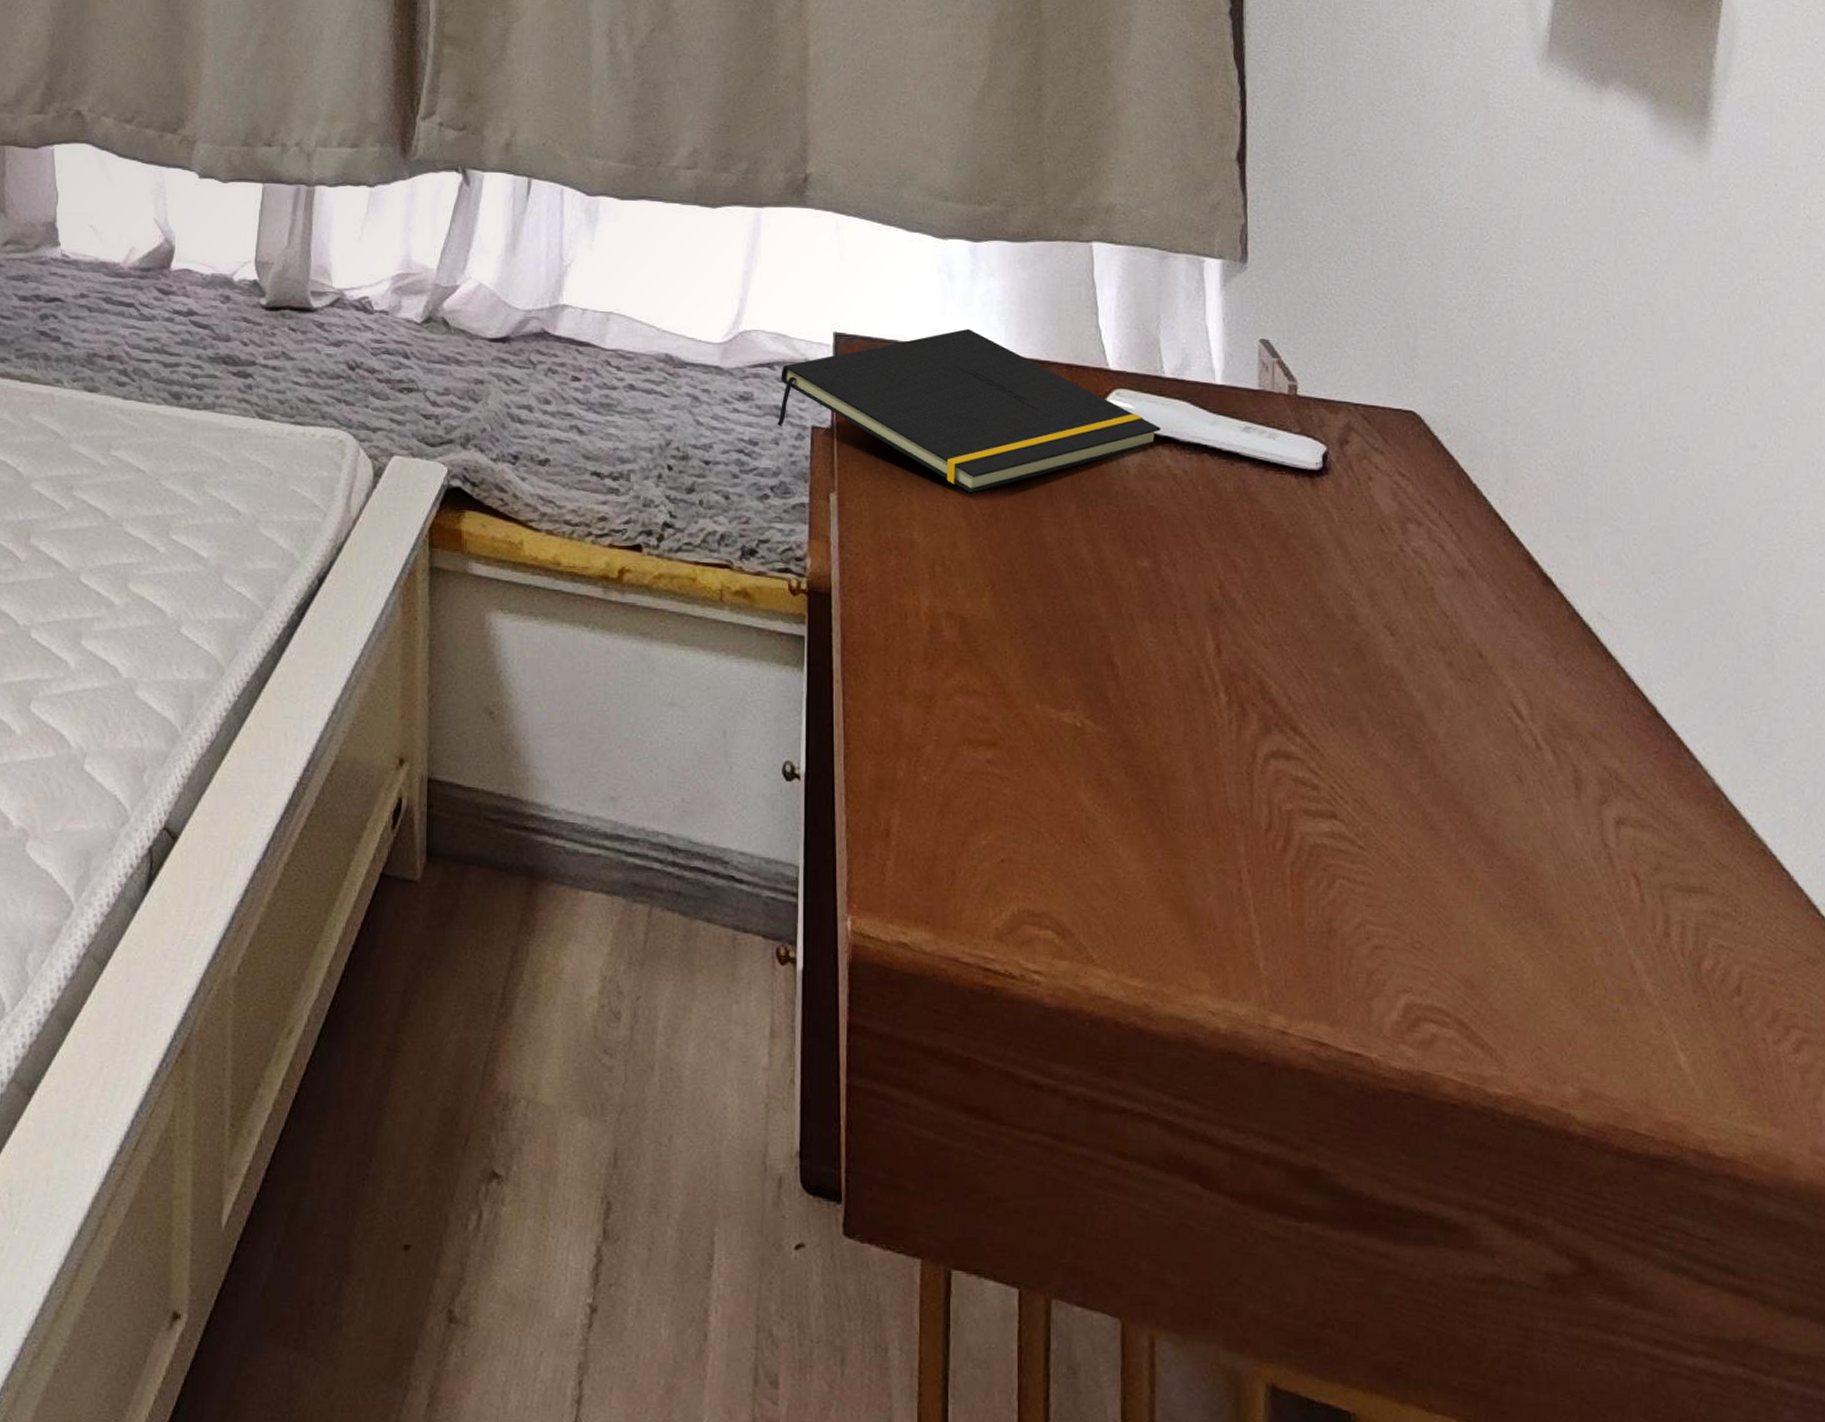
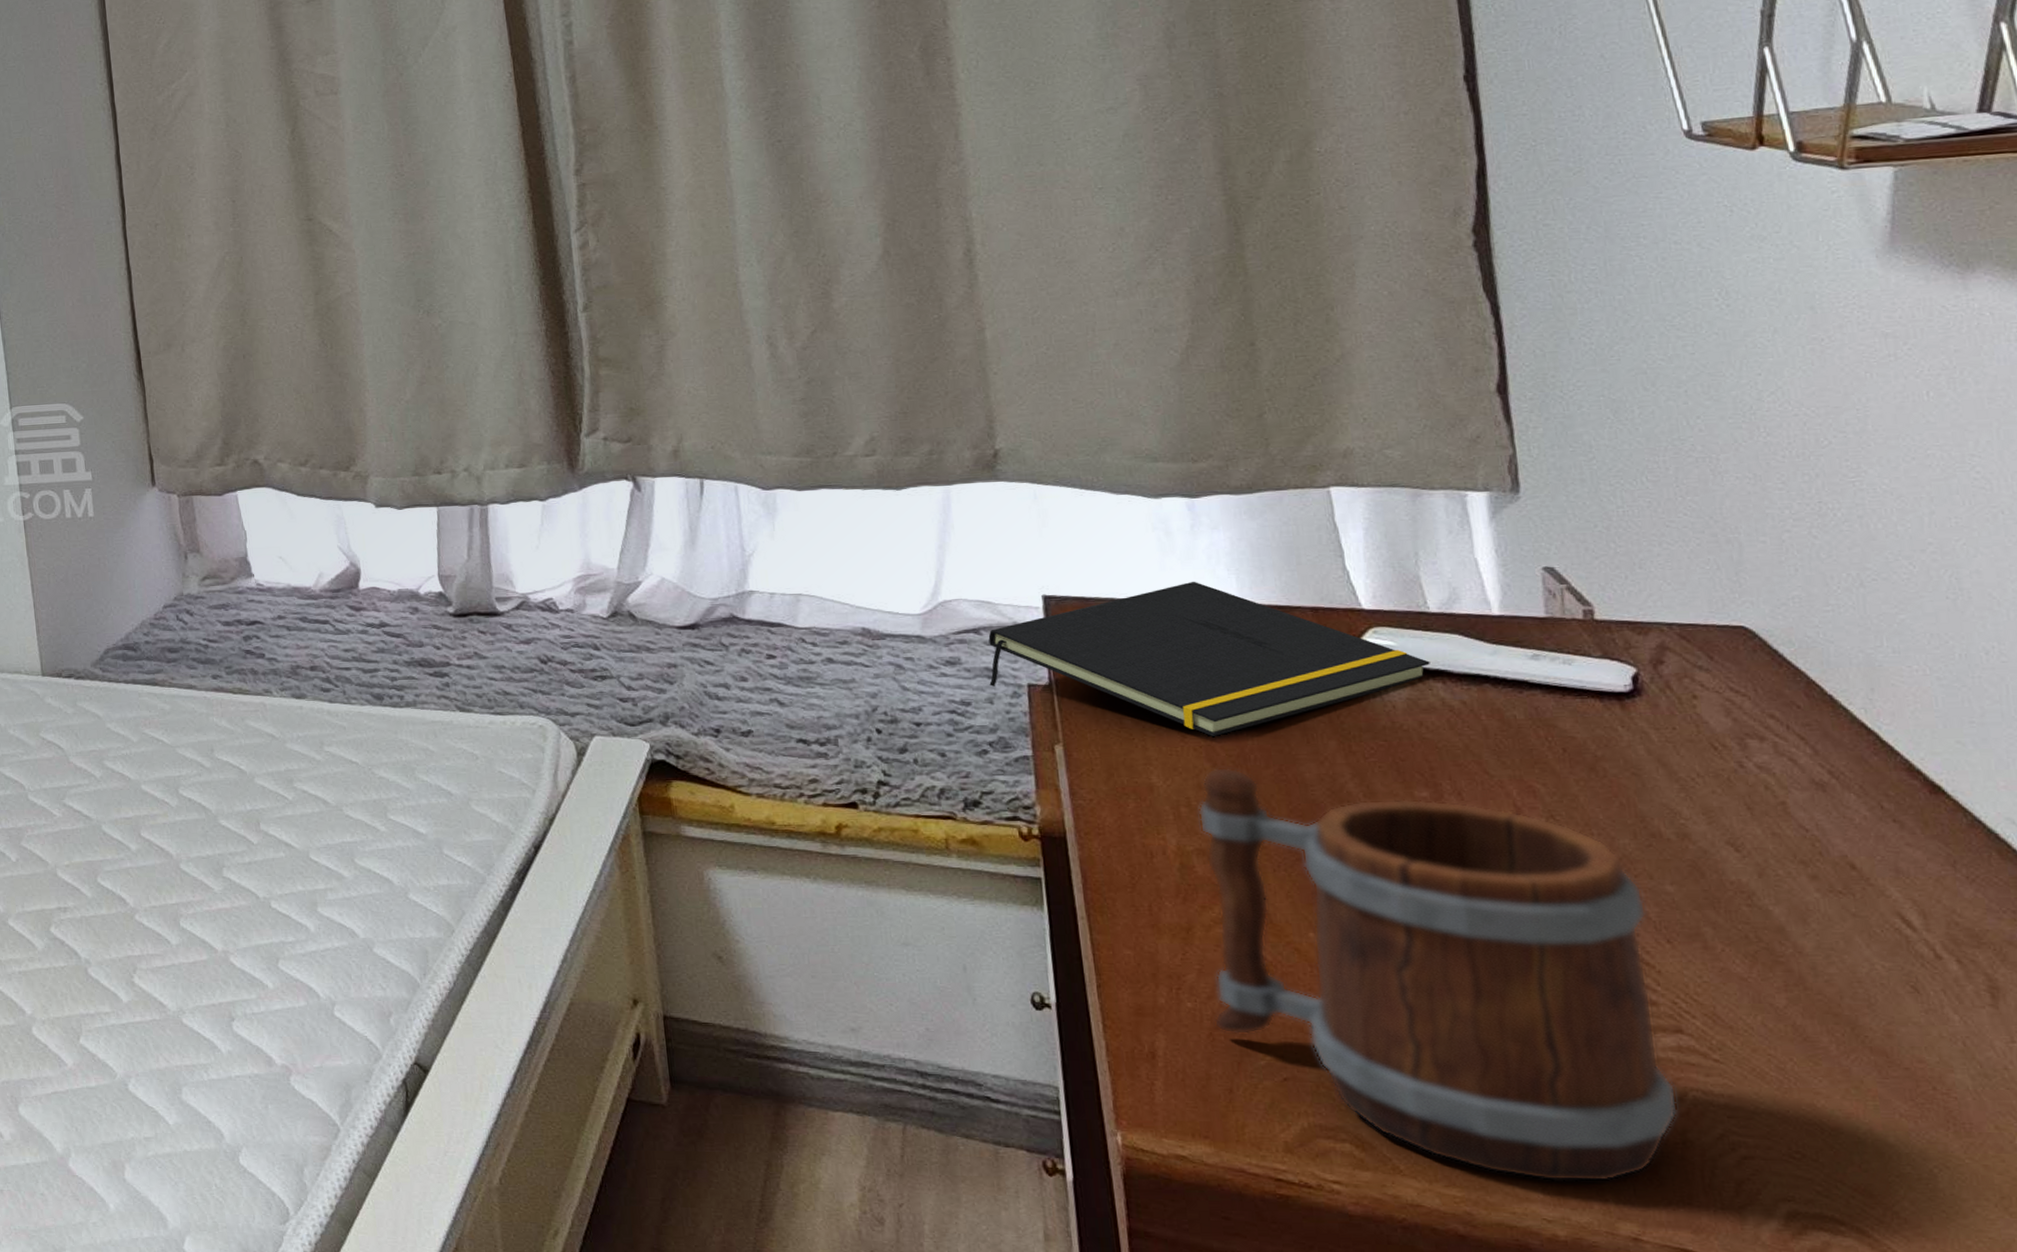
mug: none [944,525,1327,973] -> present [1198,767,1679,1182]

